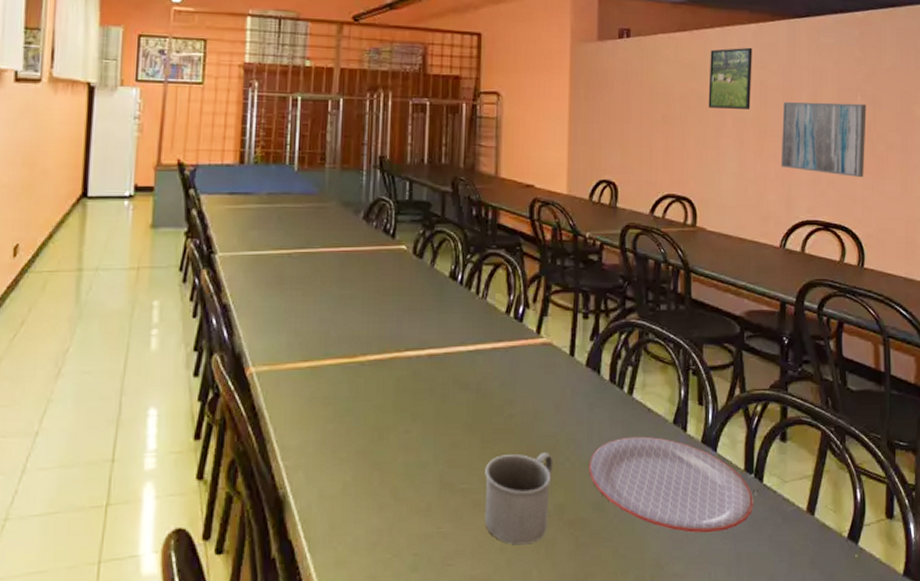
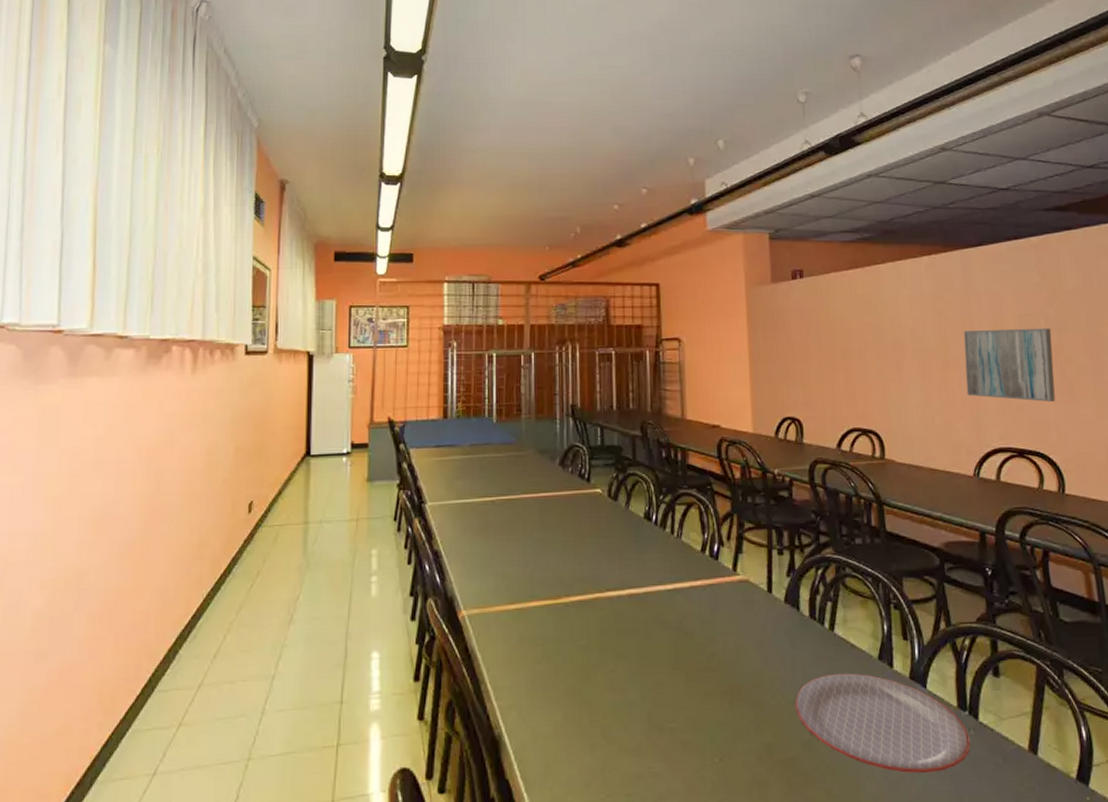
mug: present [485,452,553,545] -> none [691,690,759,786]
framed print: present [708,47,752,110] -> none [884,279,930,341]

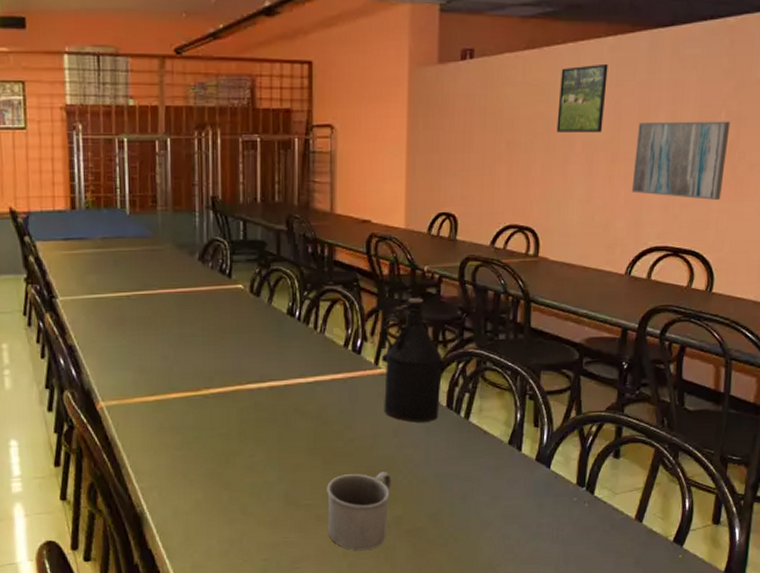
mug: none [691,690,759,786] -> present [327,472,392,551]
bottle: none [737,501,805,634] -> present [381,298,446,422]
plate: present [794,673,972,774] -> none [425,456,585,539]
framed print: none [884,279,930,341] -> present [556,63,608,133]

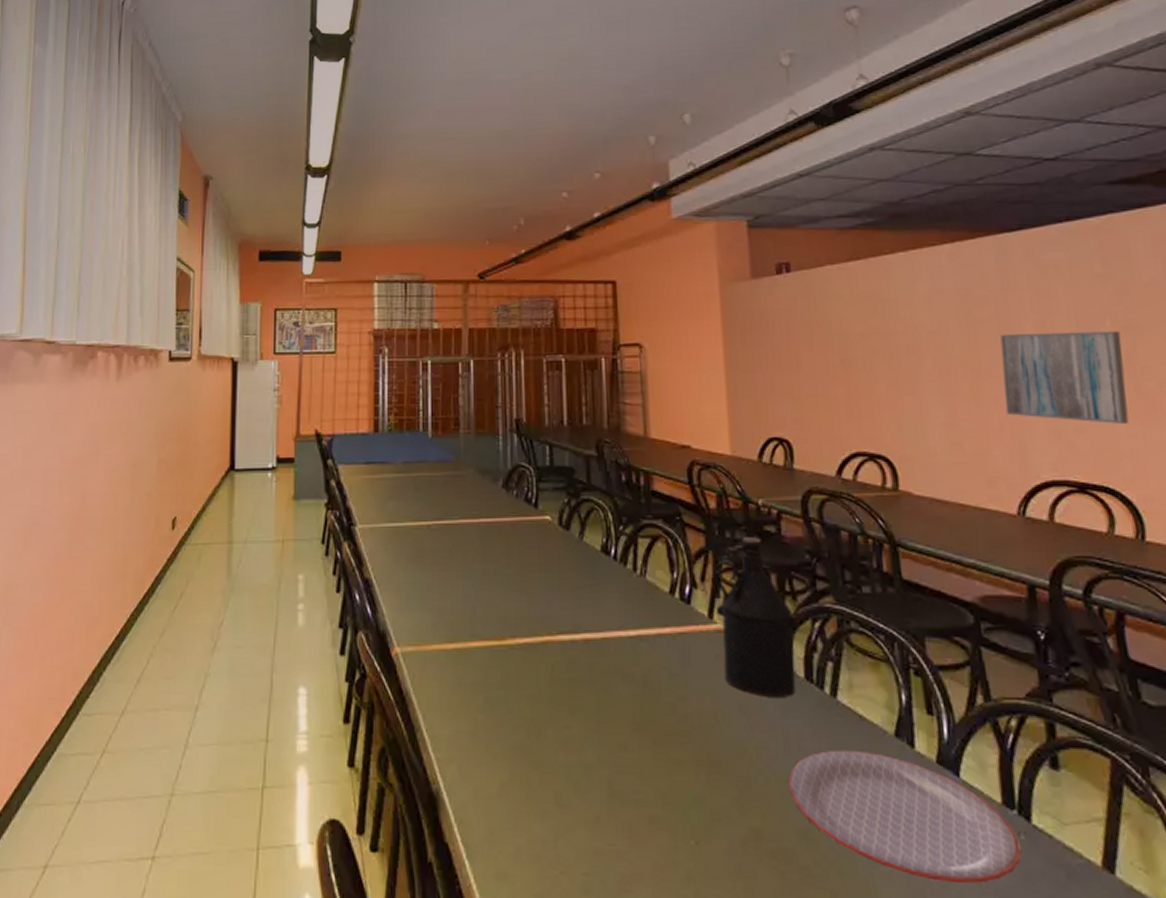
mug: present [327,472,392,551] -> none [660,762,744,876]
plate: none [425,456,585,539] -> present [787,749,1023,884]
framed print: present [556,63,608,133] -> none [894,272,956,348]

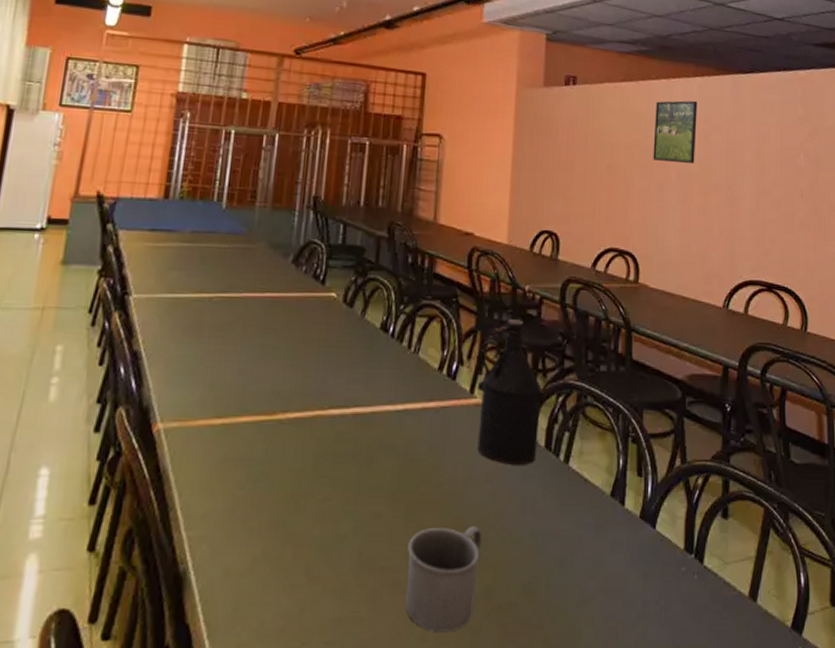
mug: none [660,762,744,876] -> present [405,526,482,633]
plate: present [787,749,1023,884] -> none [519,510,694,621]
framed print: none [894,272,956,348] -> present [653,100,698,164]
wall art: present [1000,330,1129,424] -> none [724,158,809,237]

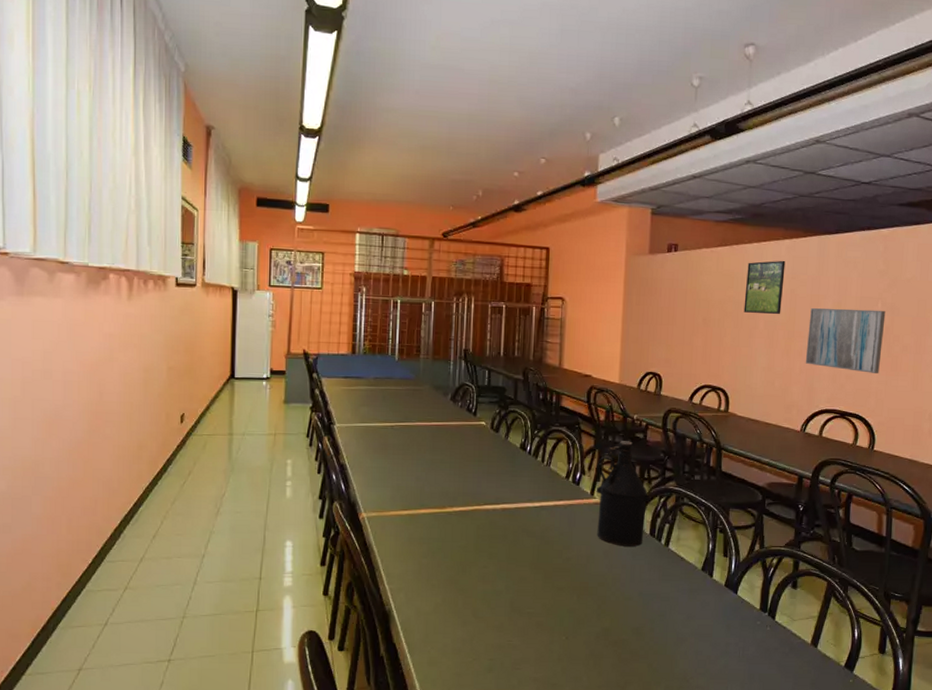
mug: present [405,526,482,633] -> none [546,588,602,657]
wall art: none [724,158,809,237] -> present [805,308,886,373]

